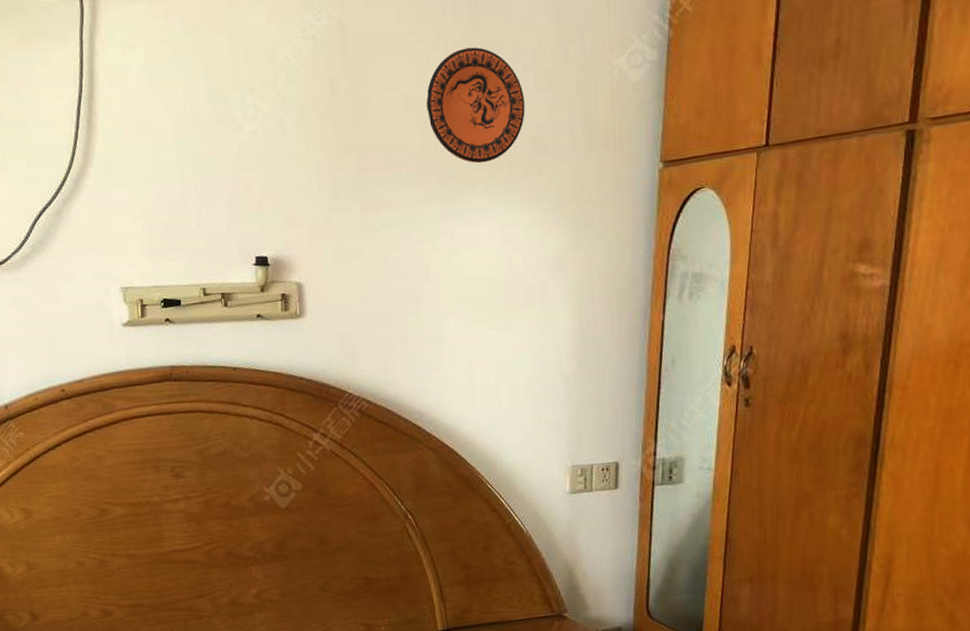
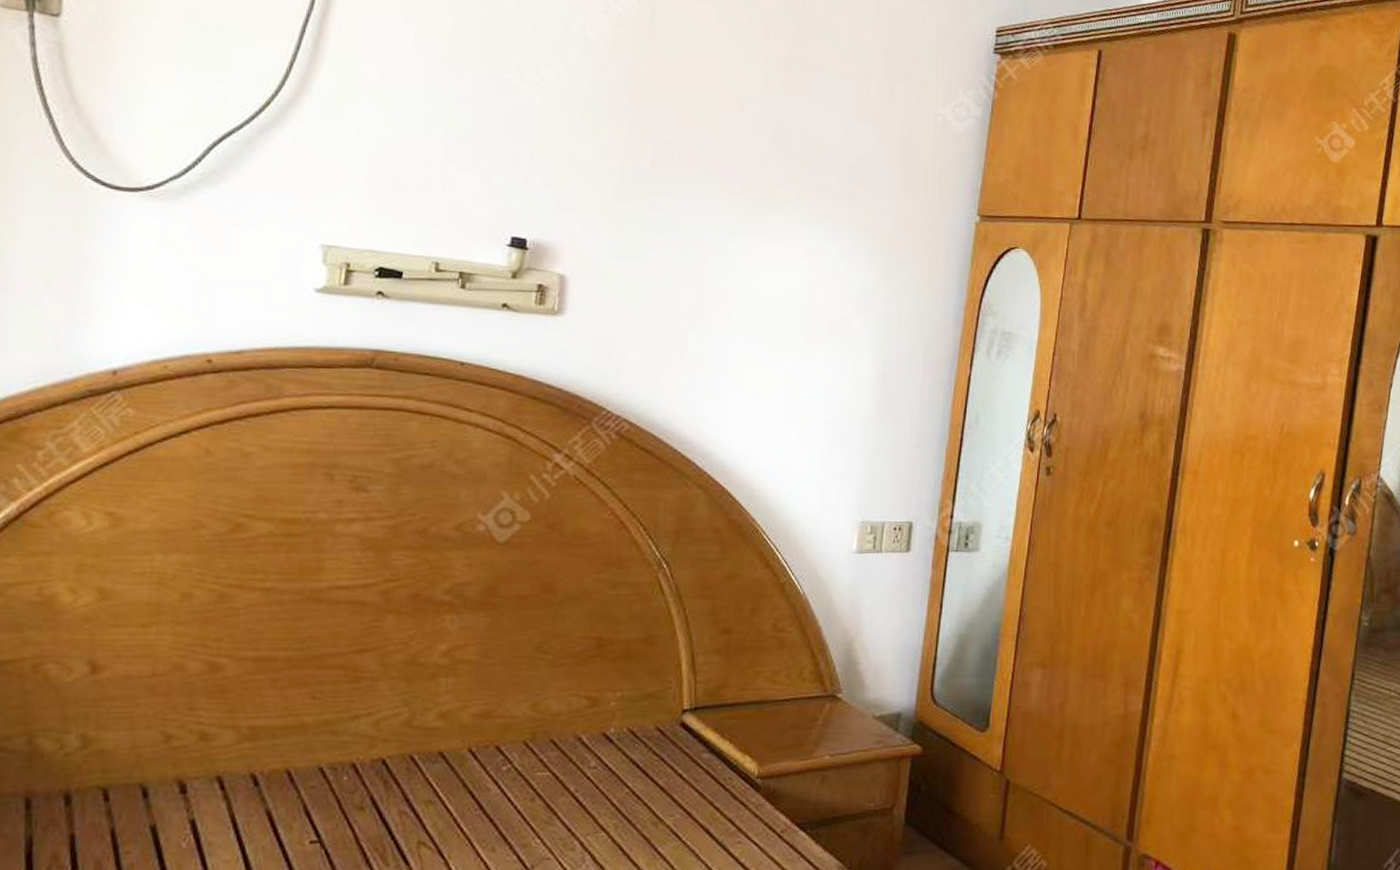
decorative plate: present [426,47,525,164] -> none [738,63,845,183]

